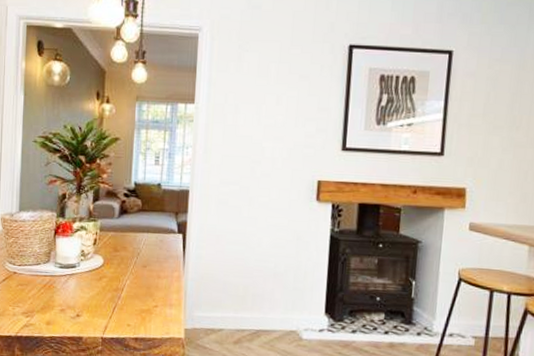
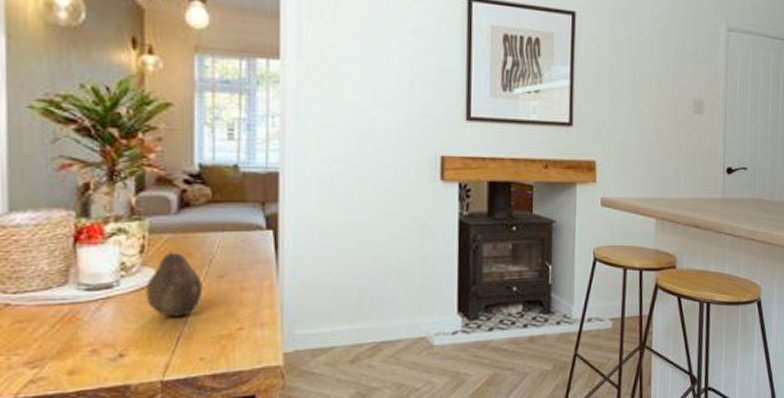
fruit: none [95,244,132,293] -> present [145,251,203,317]

